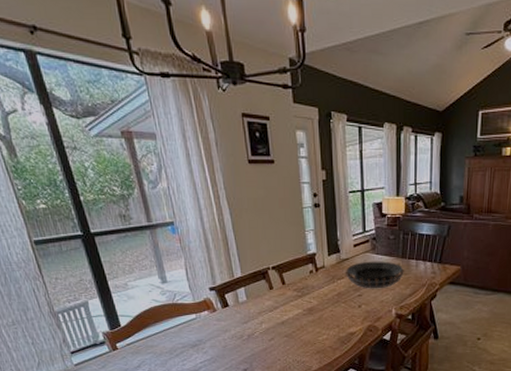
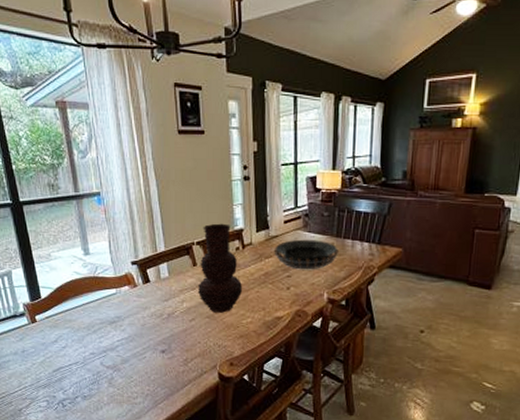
vase: none [275,249,317,332] -> present [197,223,242,313]

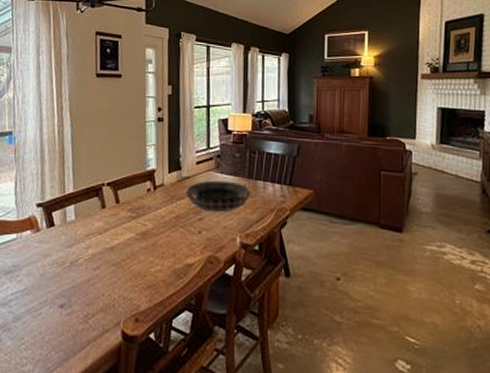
vase: present [197,223,242,313] -> none [104,164,152,260]

